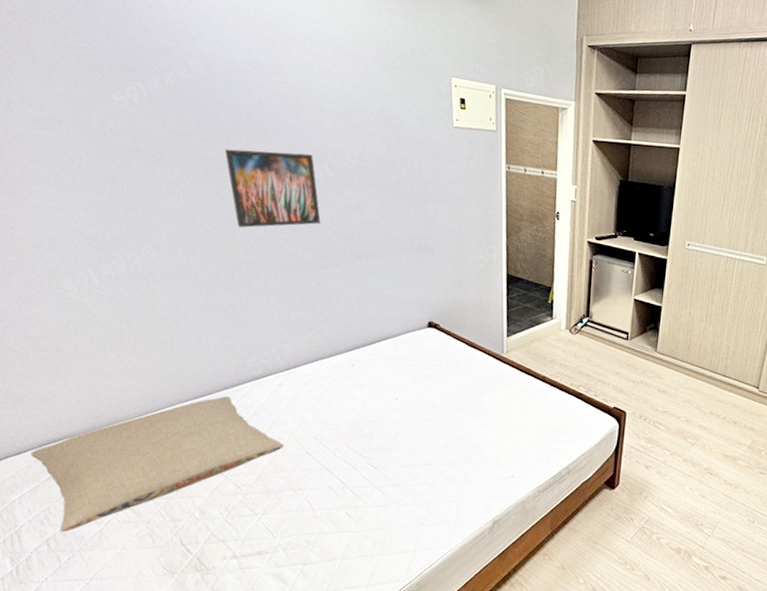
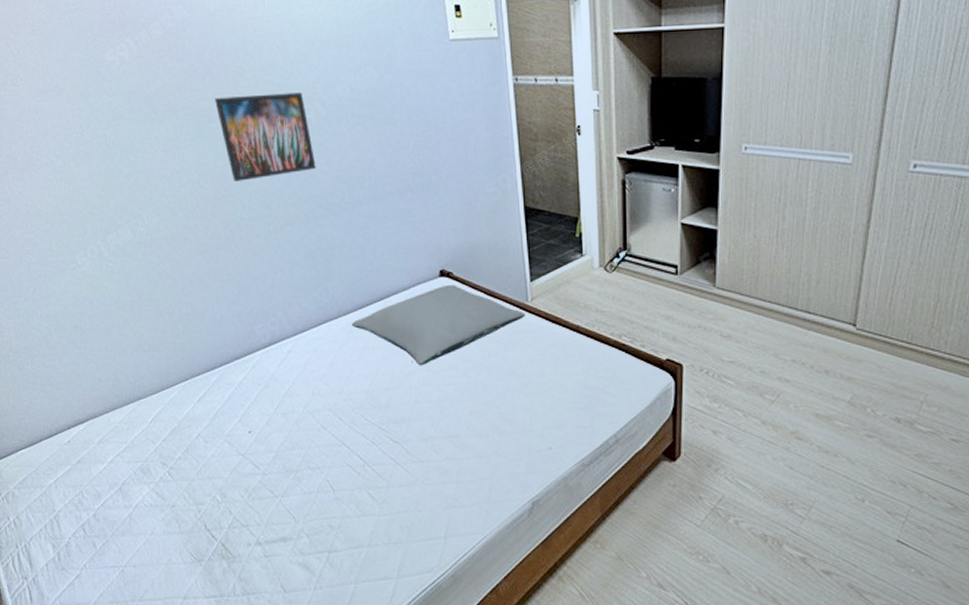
pillow: present [30,396,283,532] -> none [61,367,298,516]
pillow: none [343,334,500,403] -> present [352,284,525,366]

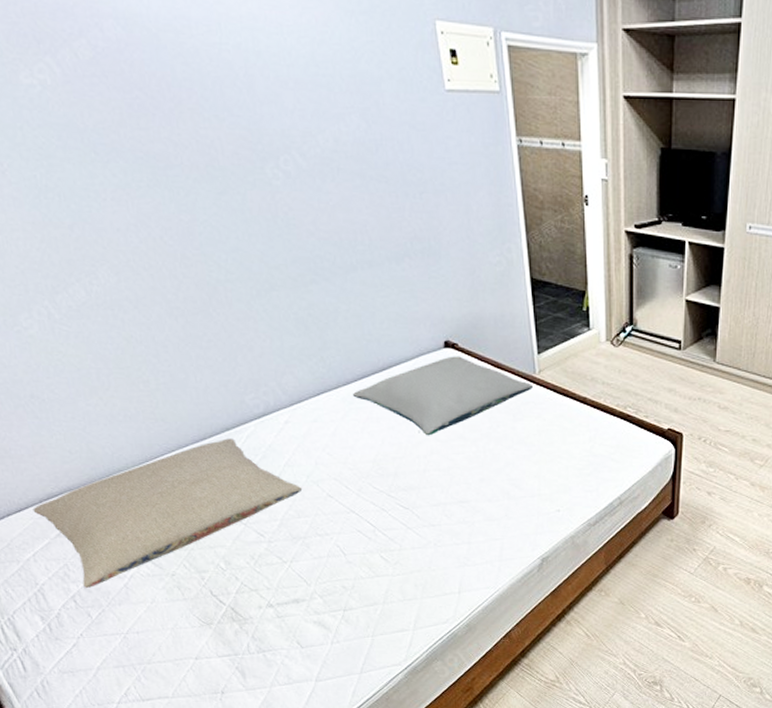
pillow: none [61,367,298,516] -> present [33,438,302,588]
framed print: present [215,92,316,181] -> none [170,139,300,239]

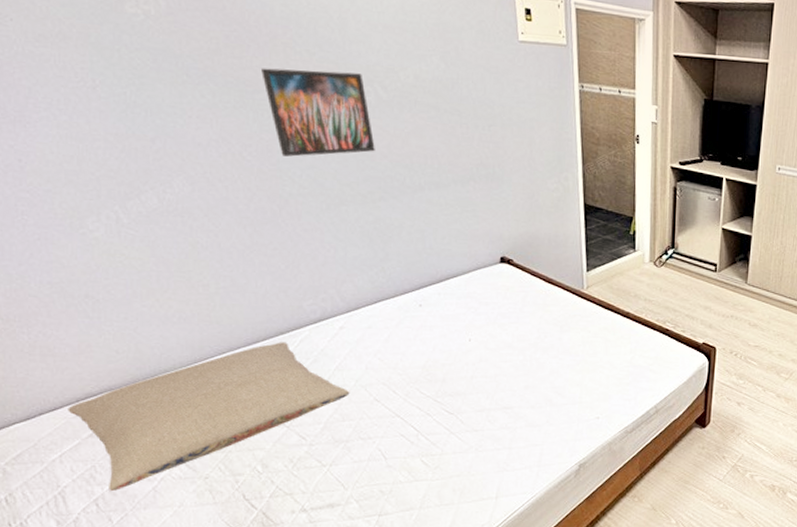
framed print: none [170,139,300,239] -> present [262,68,375,157]
pillow: present [353,356,533,436] -> none [409,270,580,344]

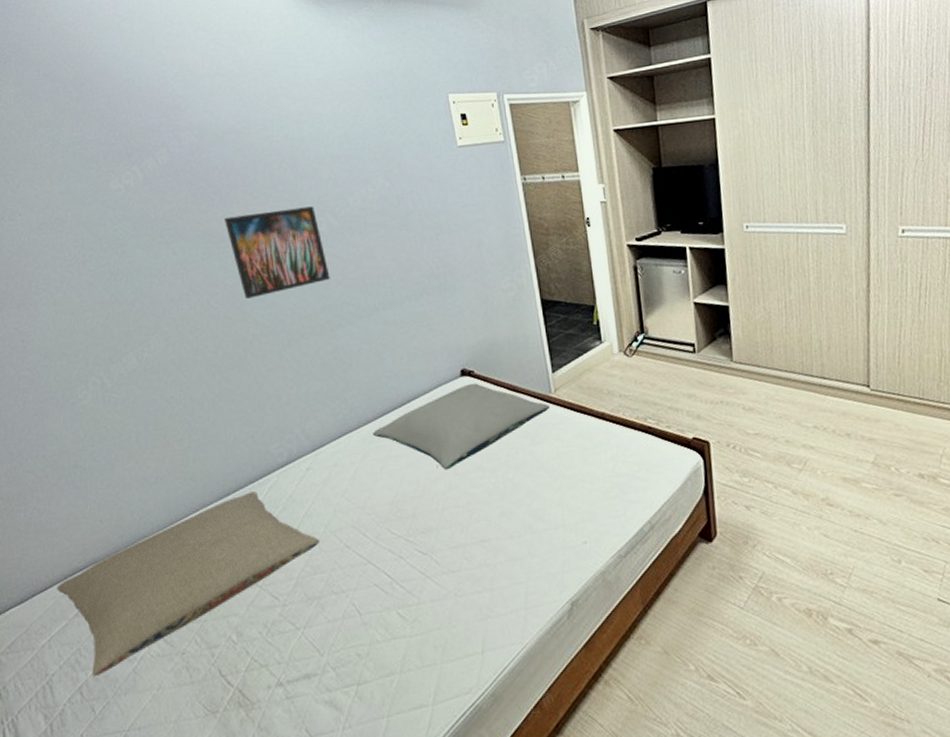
pillow: none [409,270,580,344] -> present [373,383,549,470]

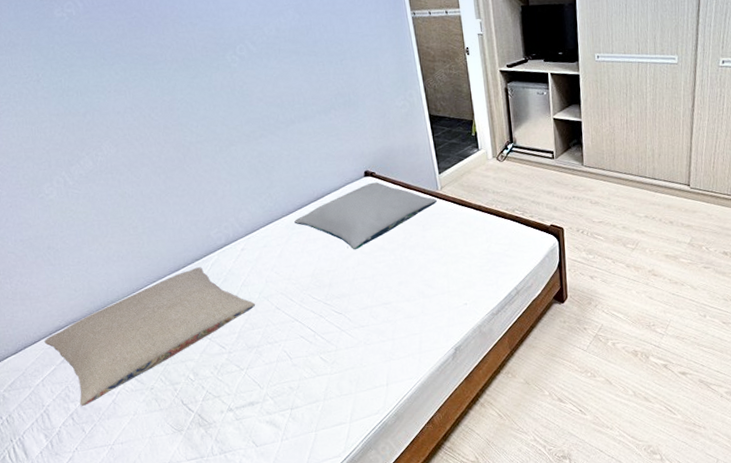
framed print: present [225,206,330,299] -> none [158,34,252,112]

